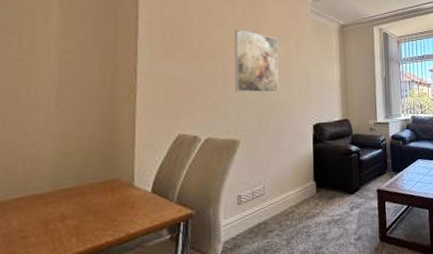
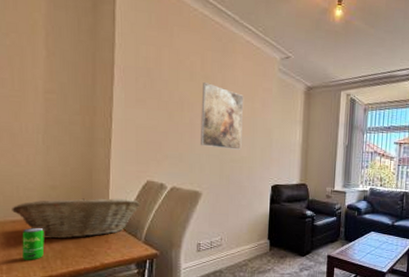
fruit basket: none [15,156,171,214] -> present [12,198,140,239]
beverage can: none [27,201,56,244] -> present [22,227,45,260]

